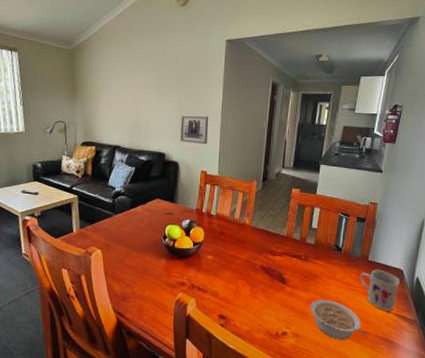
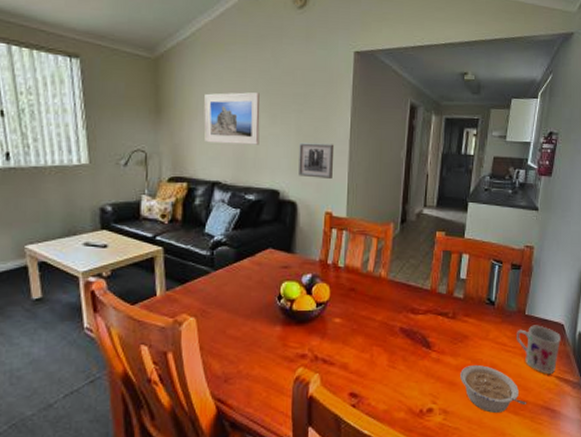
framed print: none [108,75,151,117] -> present [204,92,260,145]

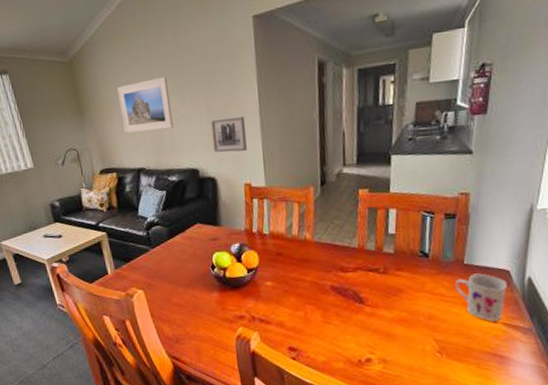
legume: present [460,365,527,414] -> none [397,316,472,361]

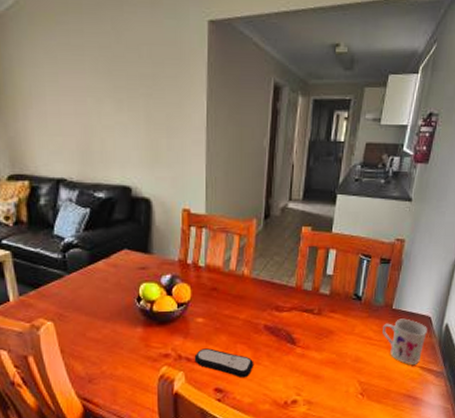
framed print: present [117,77,174,134] -> none [38,74,105,136]
wall art: present [211,116,247,153] -> none [150,132,190,173]
remote control: none [267,309,325,337] -> present [194,348,254,378]

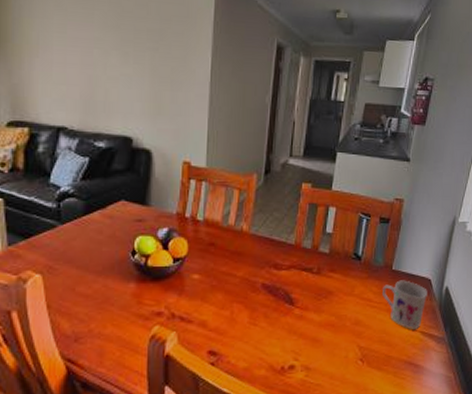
remote control: present [194,348,254,378] -> none [188,307,251,340]

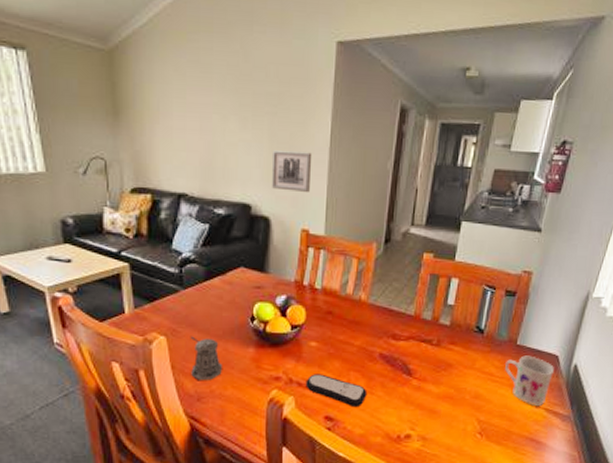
pepper shaker: none [67,273,101,319] -> present [190,336,222,380]
wall art: none [154,85,193,126] -> present [272,150,312,193]
remote control: none [188,307,251,340] -> present [305,374,368,408]

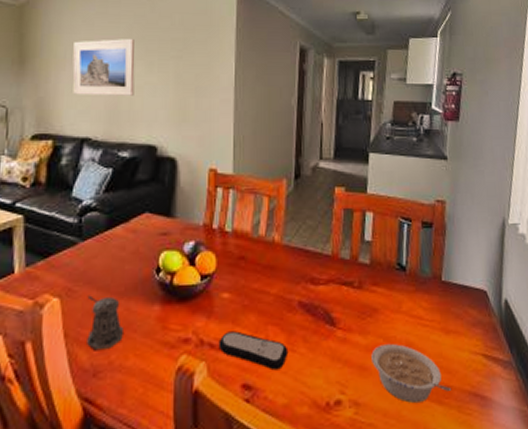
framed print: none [166,91,229,153] -> present [72,39,135,96]
wall art: present [272,150,312,193] -> none [178,92,218,132]
legume: none [441,394,511,443] -> present [371,344,452,404]
mug: present [505,355,554,406] -> none [433,292,485,352]

